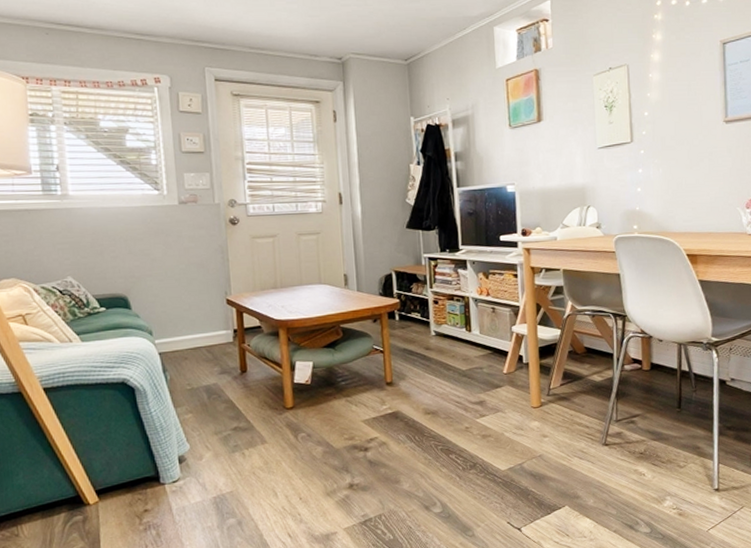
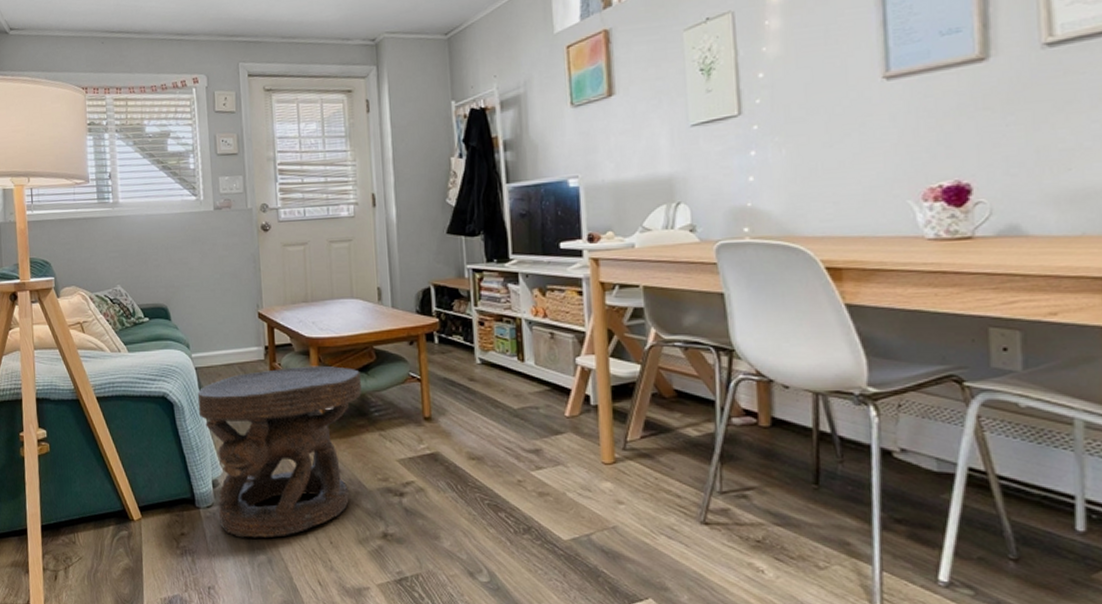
carved stool: none [161,344,330,506] -> present [197,365,363,539]

